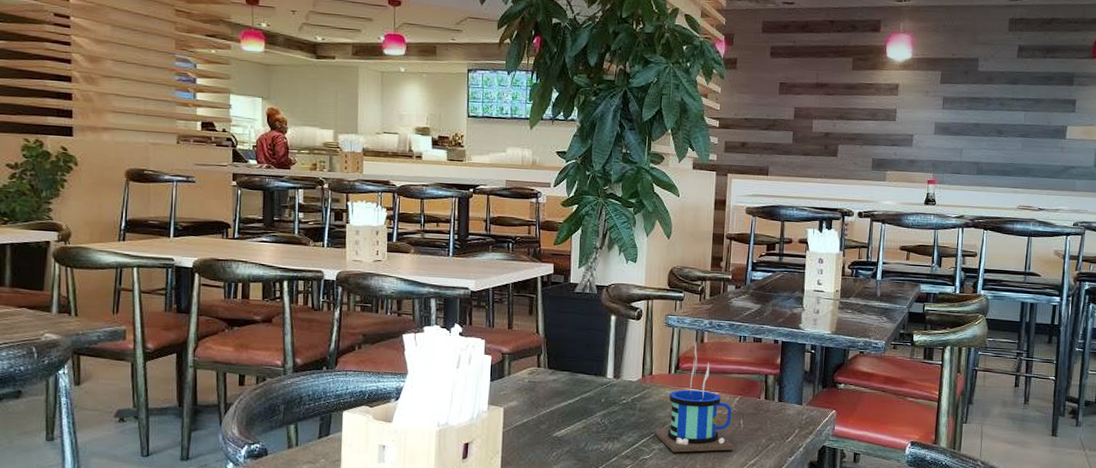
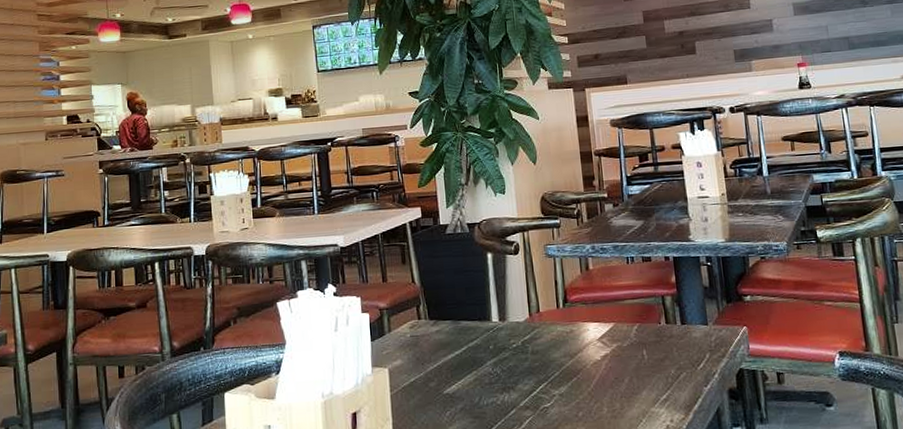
mug: present [653,341,734,453] -> none [550,269,642,396]

